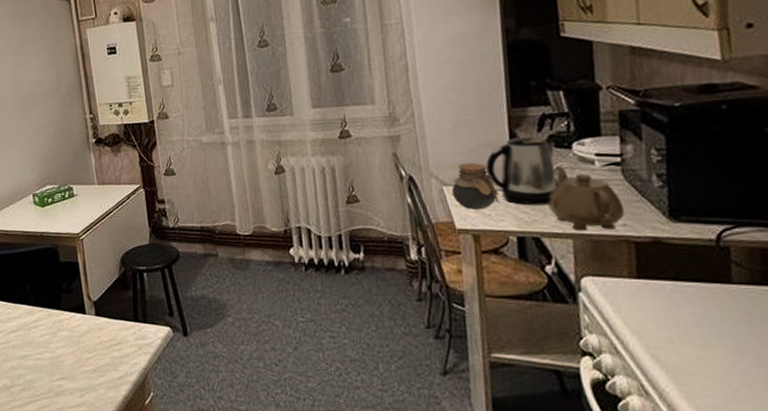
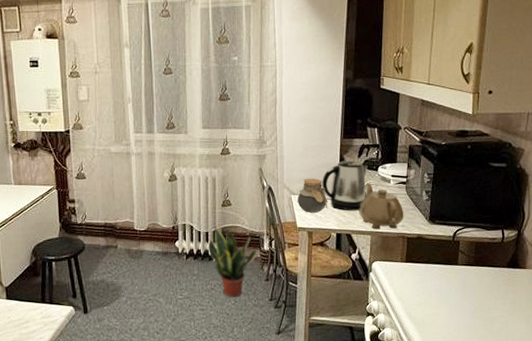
potted plant: none [333,230,402,322] -> present [208,227,257,297]

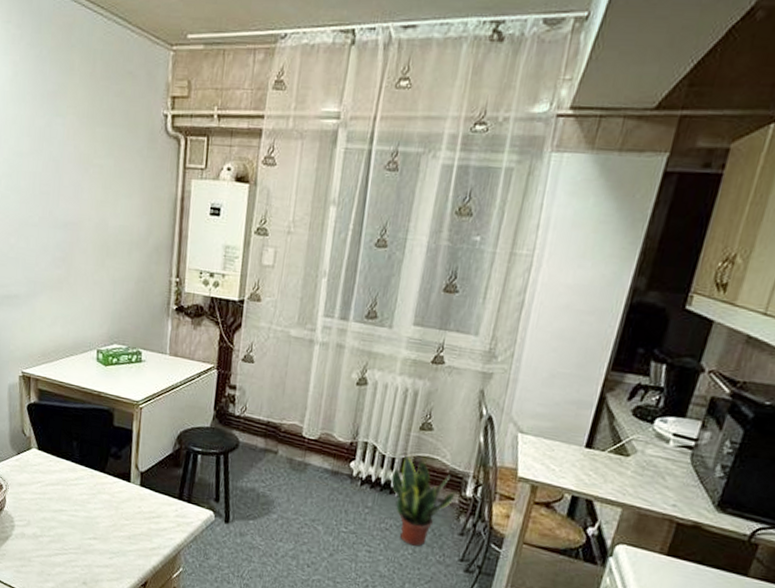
jar: present [297,178,328,214] -> none [524,415,570,464]
kettle: present [322,161,368,211] -> none [565,400,640,472]
teapot: present [359,182,404,230] -> none [610,436,681,508]

